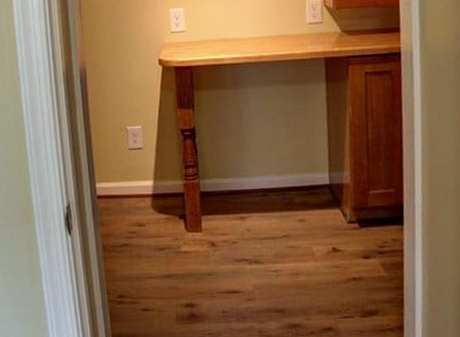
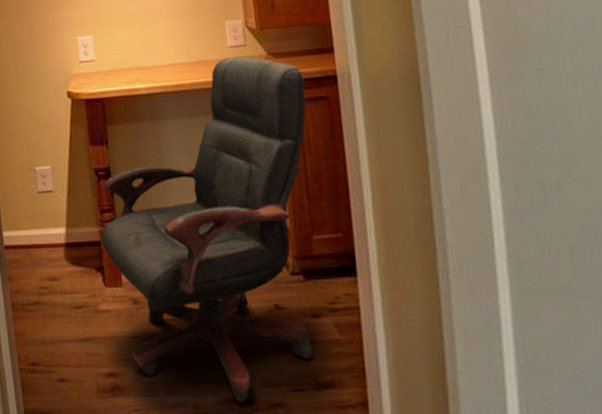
office chair: none [184,32,373,328] -> present [100,56,314,403]

